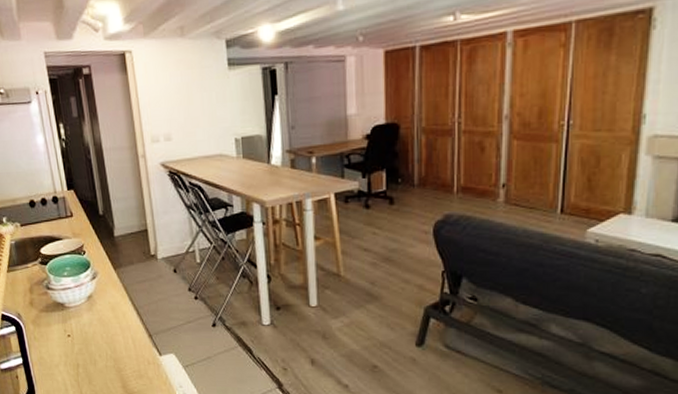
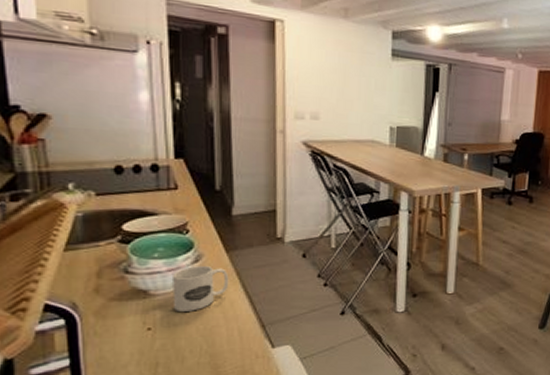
mug: none [79,281,120,321] -> present [173,265,229,311]

